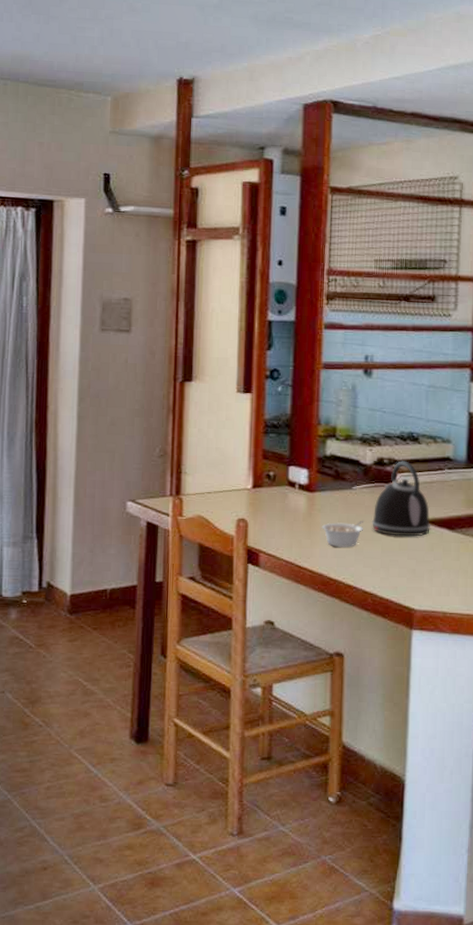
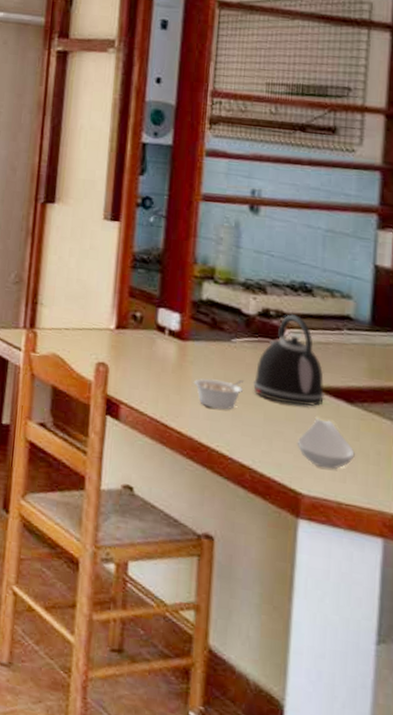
spoon rest: none [409,546,456,586] -> present [297,418,355,470]

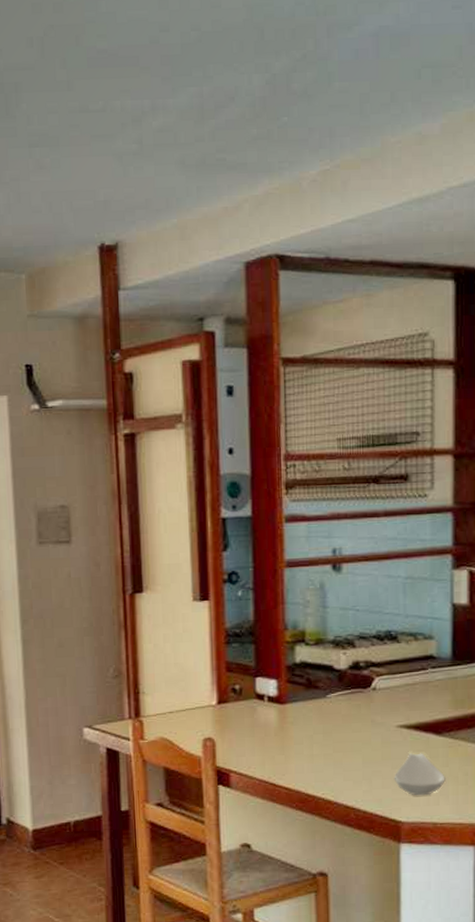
legume: present [194,378,245,410] -> none [296,731,342,761]
kettle: present [252,313,324,406] -> none [349,661,415,745]

